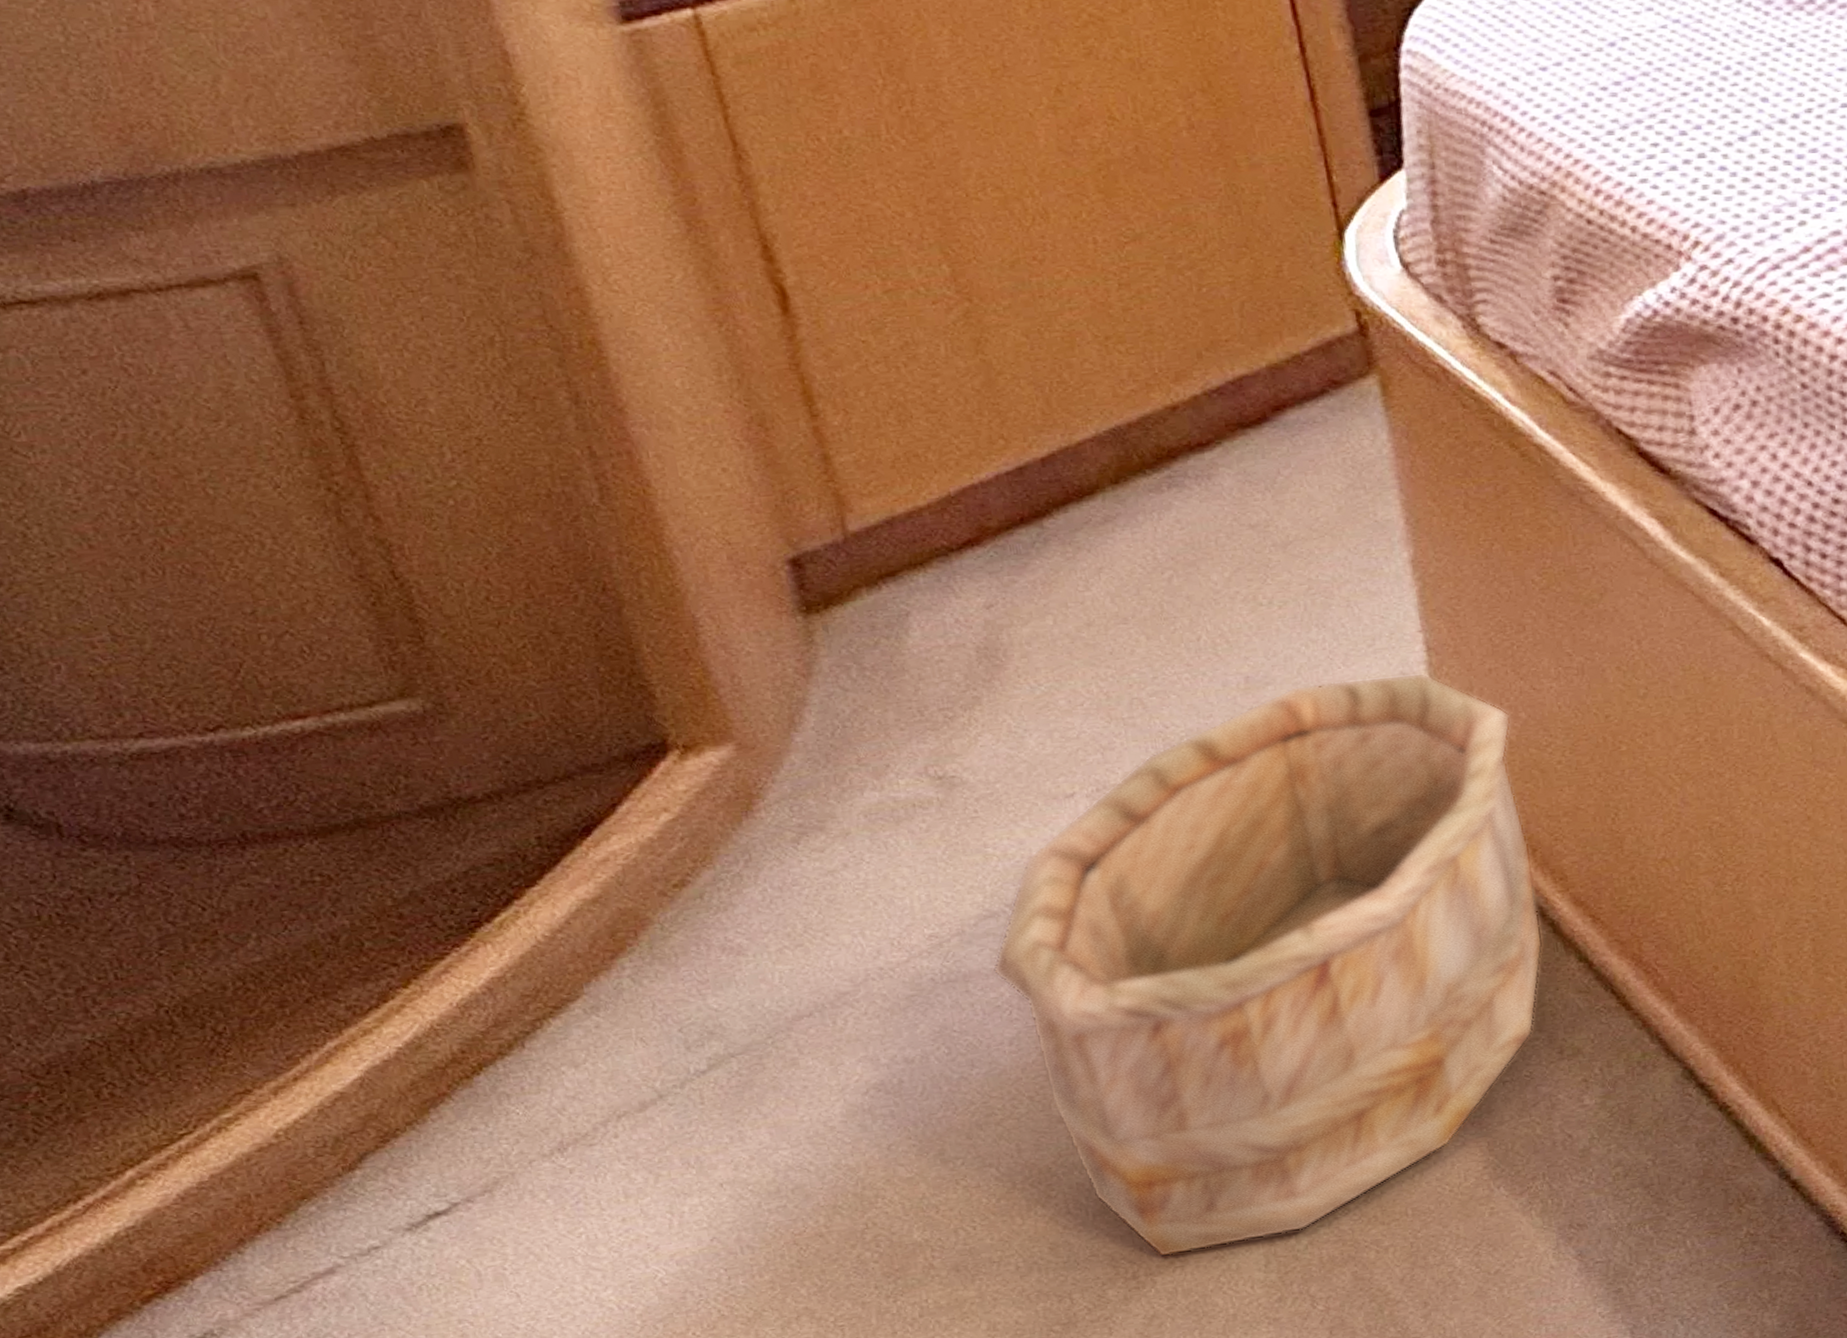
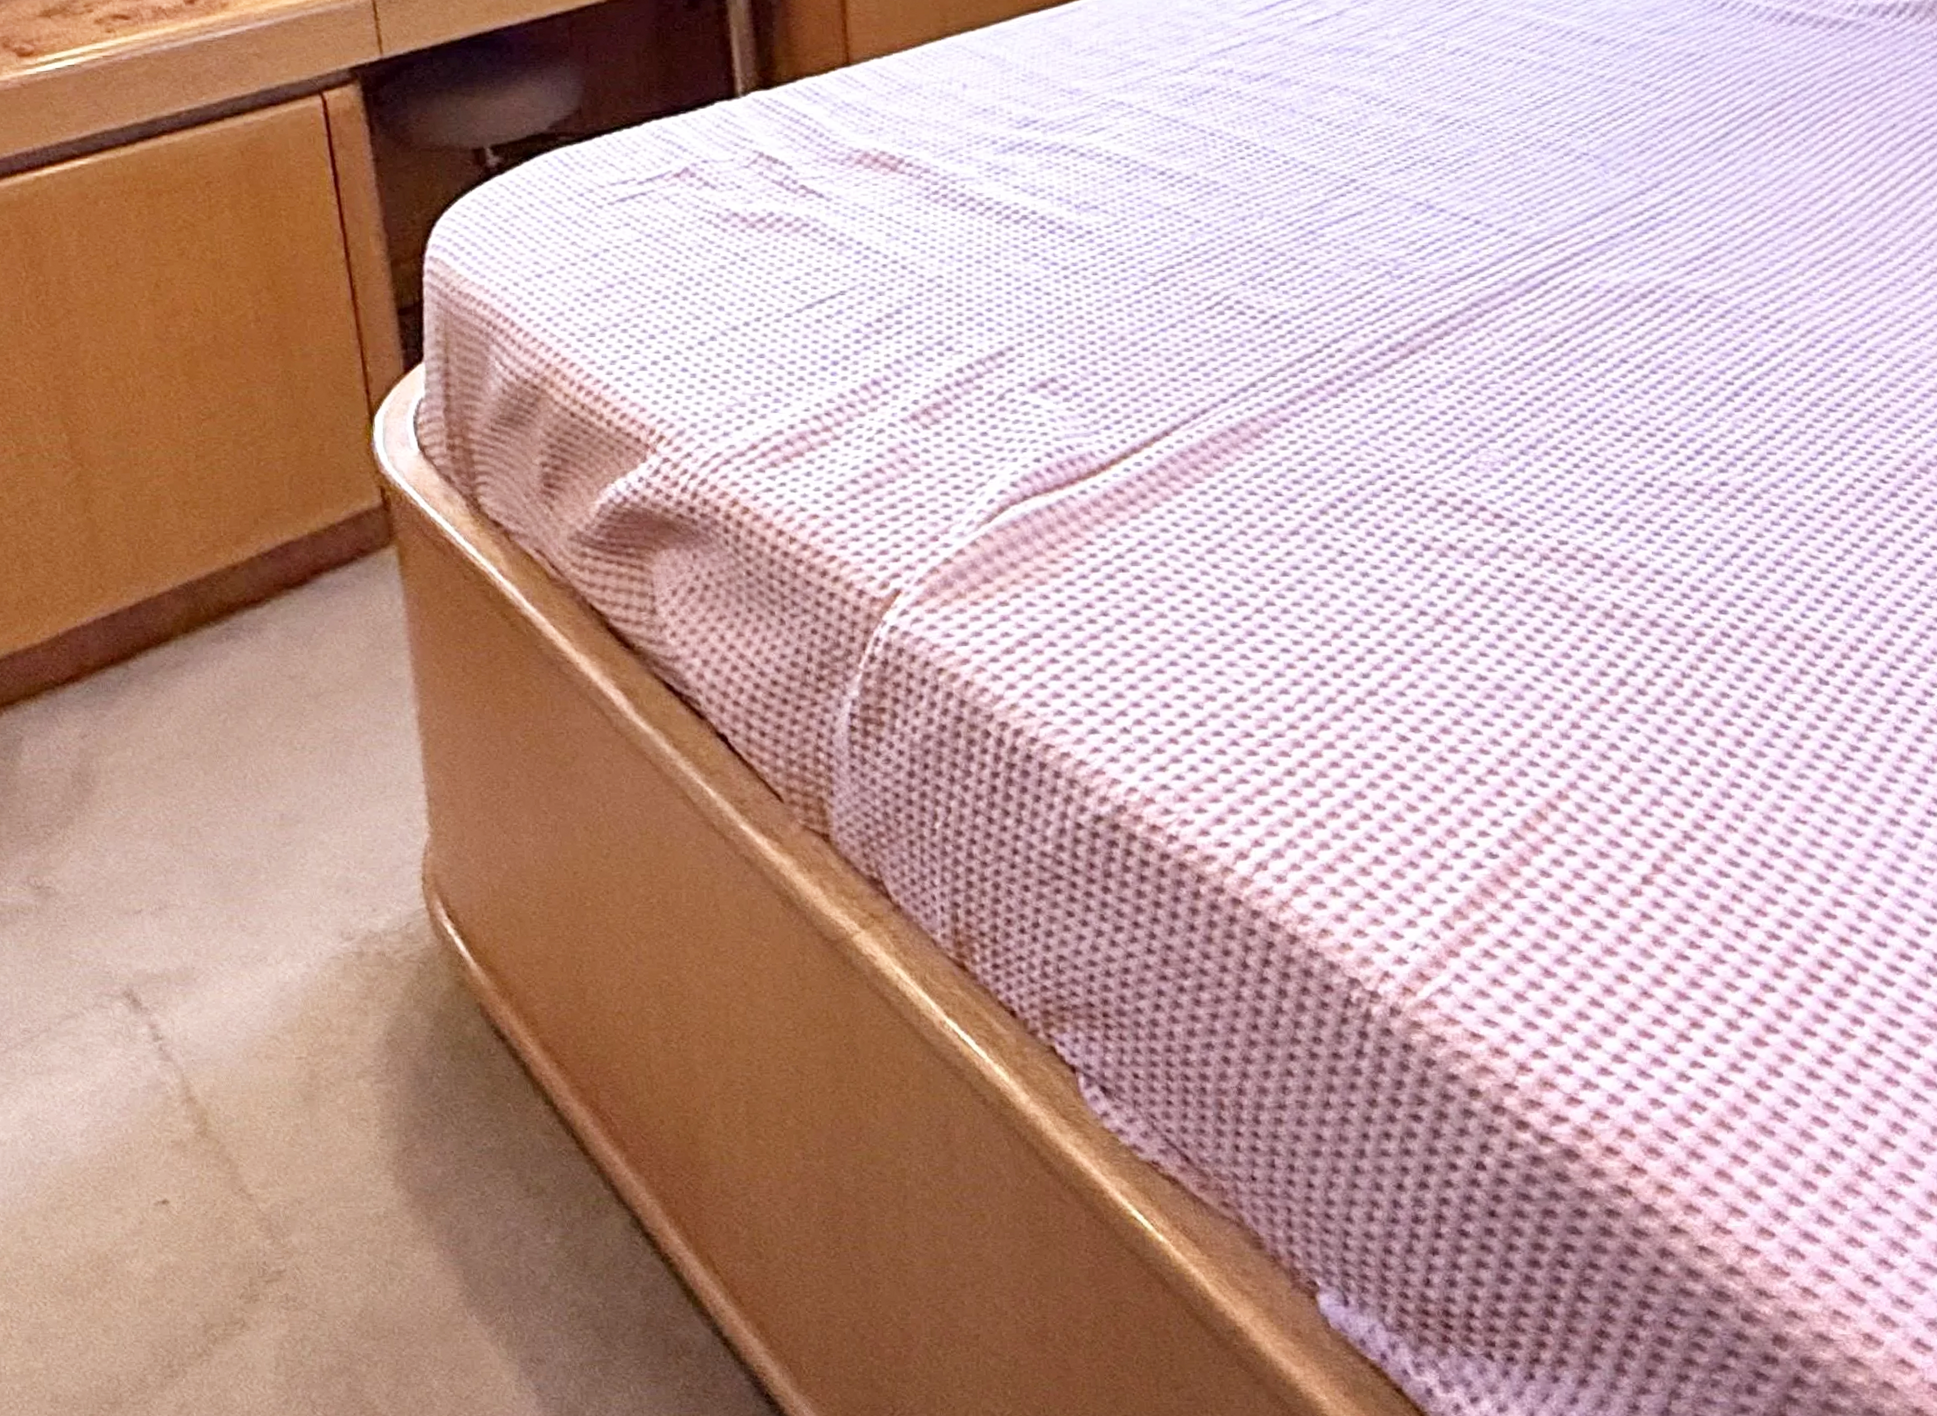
wooden bucket: present [992,672,1543,1258] -> none [70,820,516,1350]

